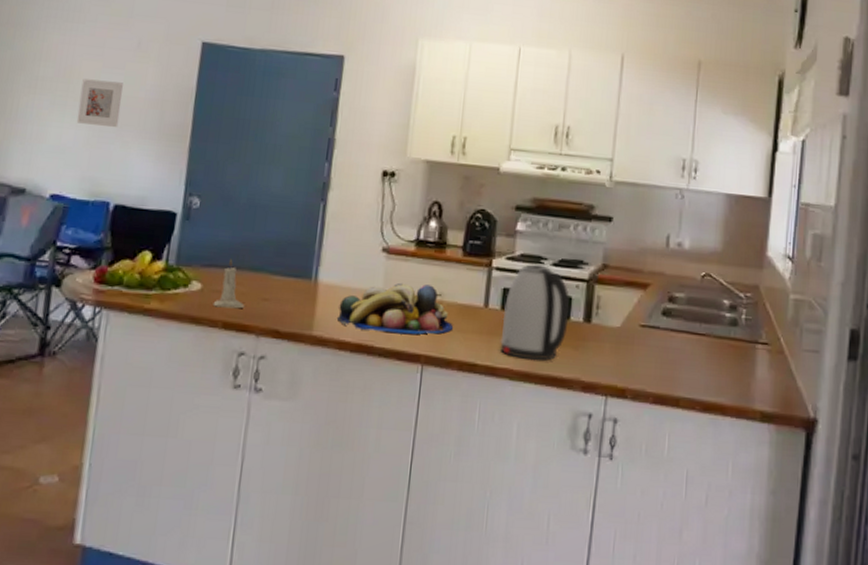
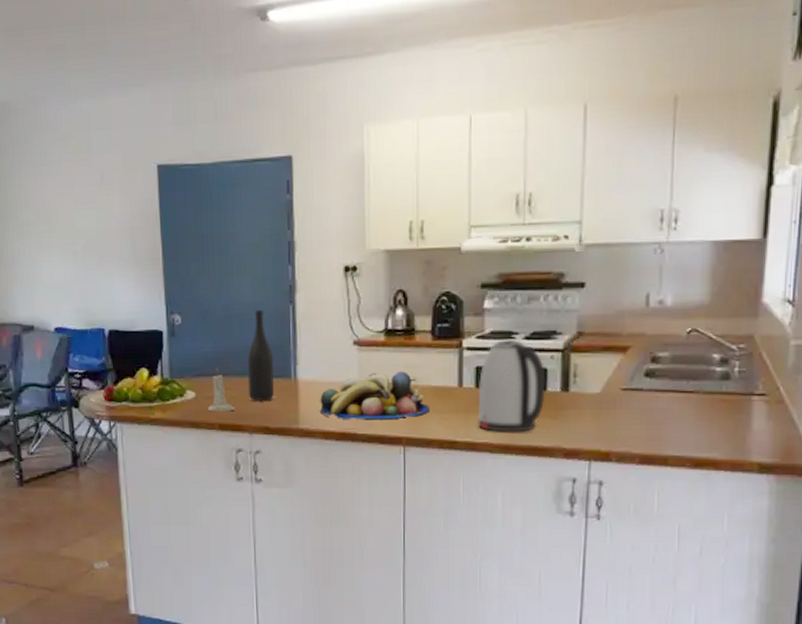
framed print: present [76,79,123,127] -> none [60,216,99,260]
wine bottle: none [261,204,296,302] -> present [247,310,275,402]

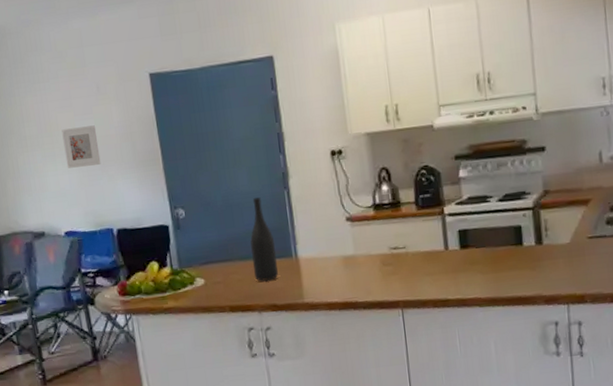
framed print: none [60,216,99,260] -> present [61,125,101,168]
candle: present [207,367,236,412] -> none [217,254,244,296]
fruit bowl: present [319,371,431,420] -> none [321,241,422,290]
kettle: present [478,339,546,433] -> none [462,203,522,288]

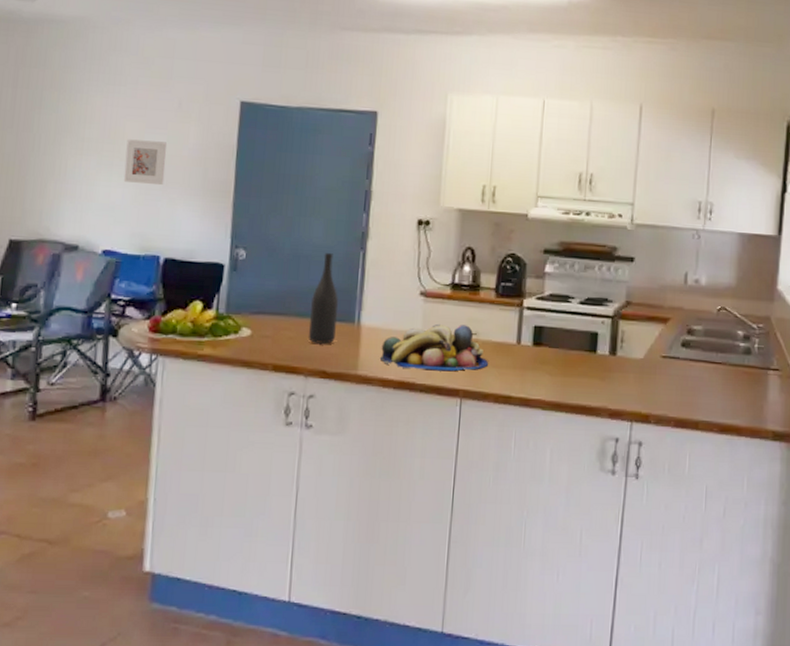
fruit bowl: none [321,241,422,290] -> present [379,323,489,372]

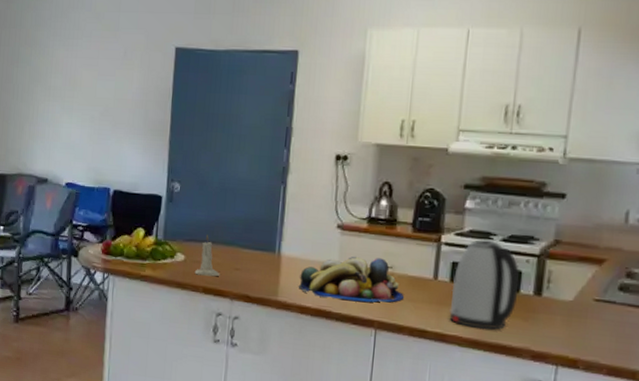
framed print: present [123,139,167,185] -> none [81,86,115,125]
candle: none [262,306,293,352] -> present [194,235,220,277]
wine bottle: present [308,253,339,345] -> none [233,187,261,271]
kettle: none [532,302,596,392] -> present [449,239,520,330]

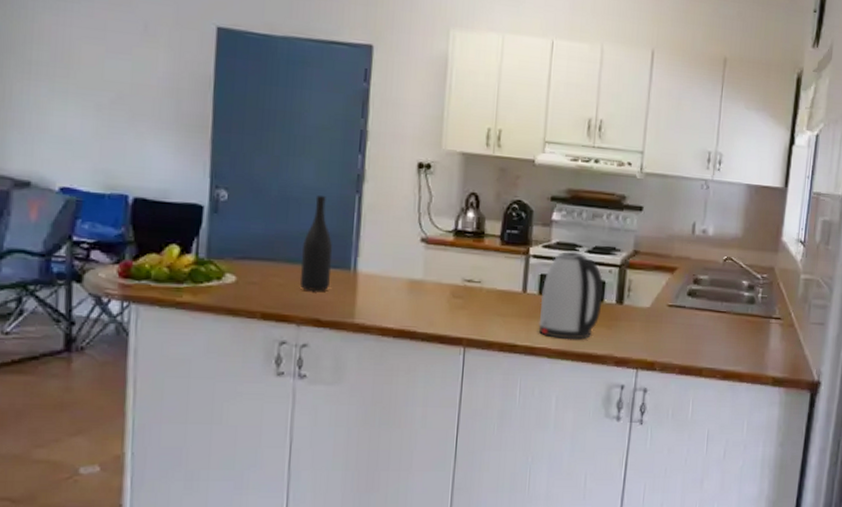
candle: present [194,235,220,277] -> none [249,251,283,300]
wine bottle: none [233,187,261,271] -> present [299,196,333,292]
fruit bowl: present [298,256,405,303] -> none [378,271,494,320]

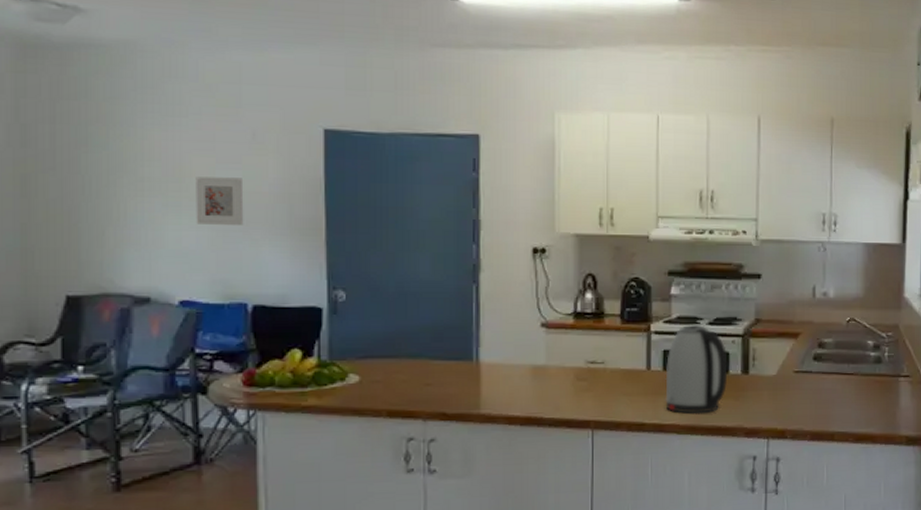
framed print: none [81,64,132,117] -> present [196,176,244,225]
wine bottle: present [299,196,333,292] -> none [423,289,454,386]

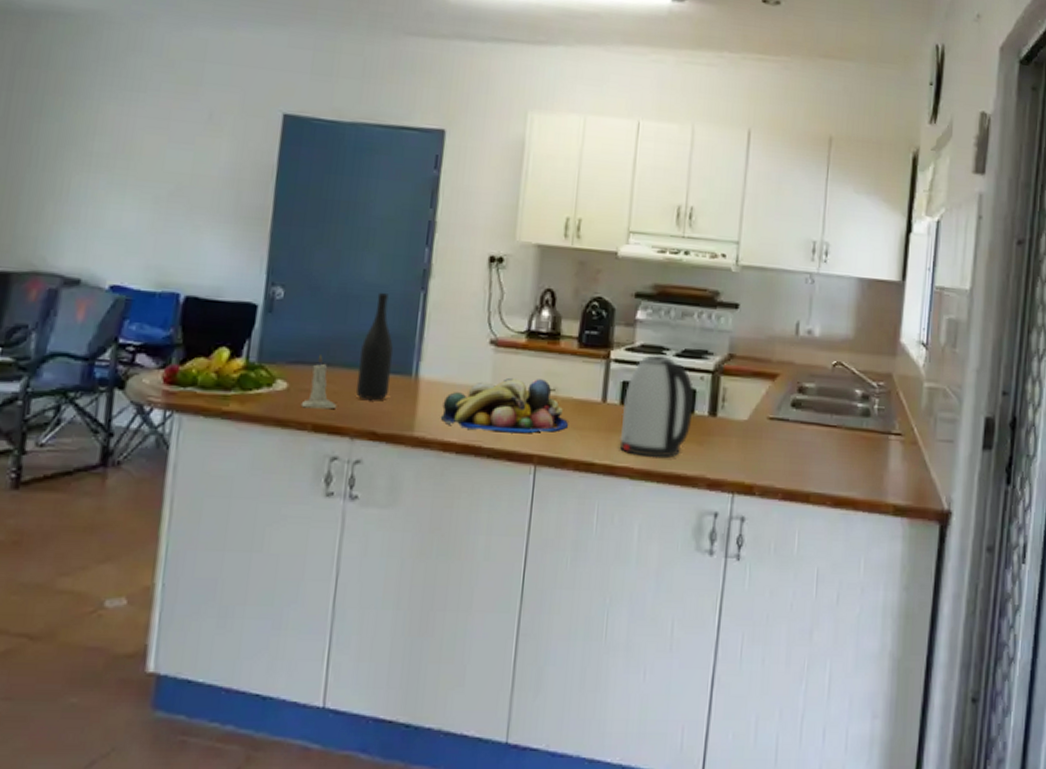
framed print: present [196,176,244,225] -> none [139,155,193,209]
candle: none [374,349,408,397] -> present [300,355,337,409]
wine bottle: none [423,289,454,386] -> present [355,293,394,401]
fruit bowl: none [503,354,619,404] -> present [440,377,569,434]

